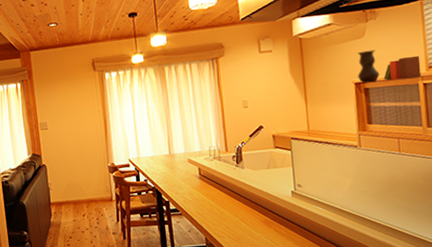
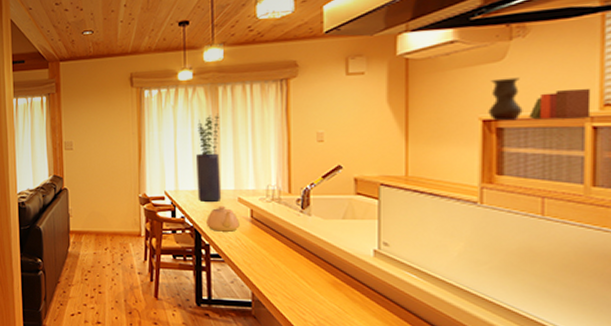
vase: none [151,89,175,165] -> present [195,113,222,202]
teapot: none [165,167,191,190] -> present [206,205,240,232]

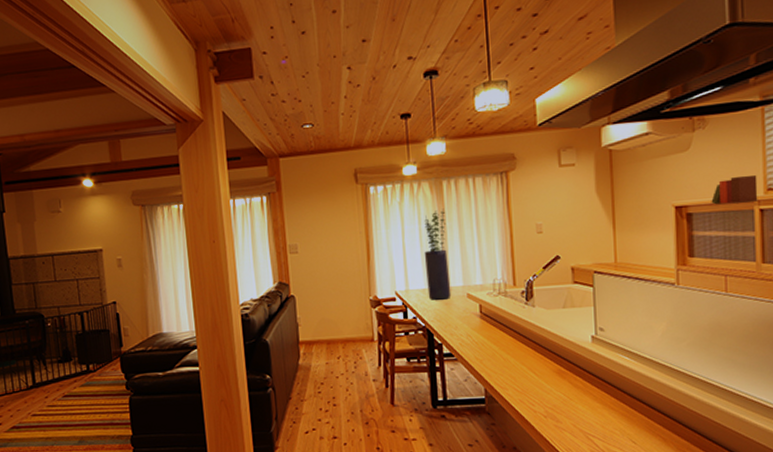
teapot: present [206,205,240,232] -> none [438,303,470,330]
vase: present [488,77,523,121] -> none [679,166,706,207]

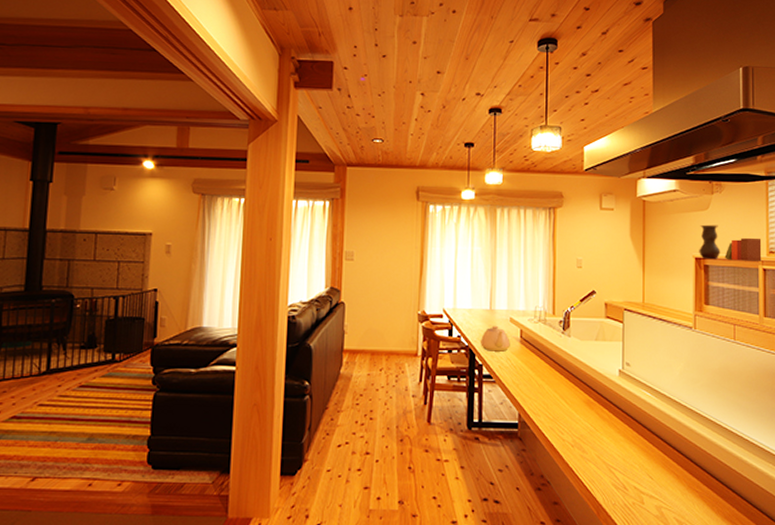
vase: present [424,208,452,300] -> none [473,234,497,321]
teapot: none [438,303,470,330] -> present [481,325,510,352]
vase: none [679,166,706,207] -> present [699,224,721,260]

